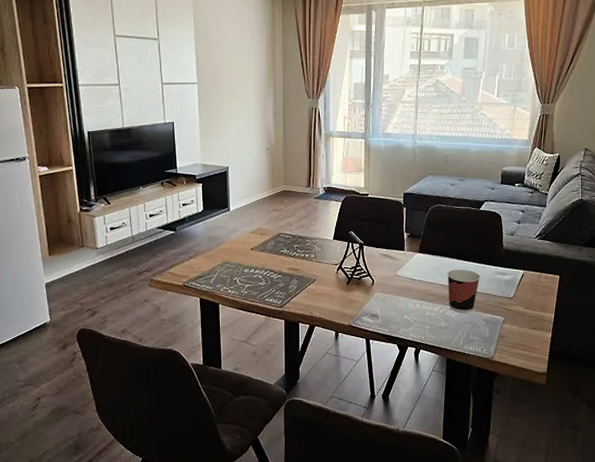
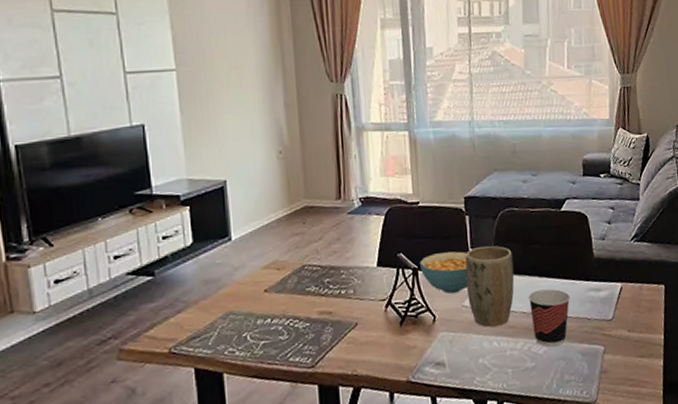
cereal bowl: none [365,234,403,265] -> present [419,251,468,294]
plant pot: none [400,231,438,293] -> present [465,245,515,327]

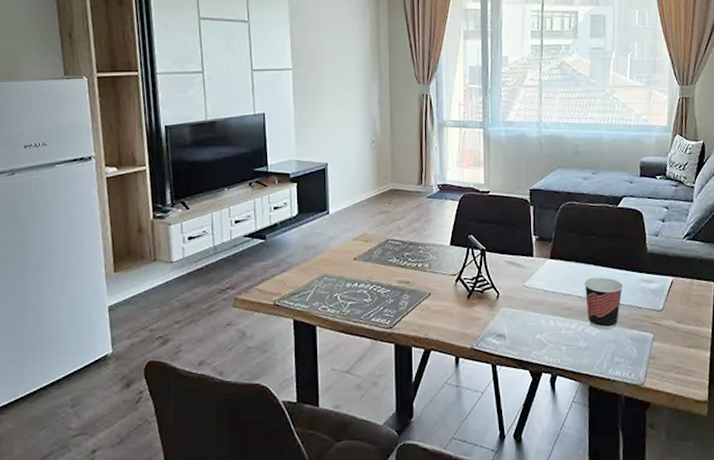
cereal bowl: present [419,251,468,294] -> none [487,237,531,274]
plant pot: present [465,245,515,327] -> none [527,234,572,307]

